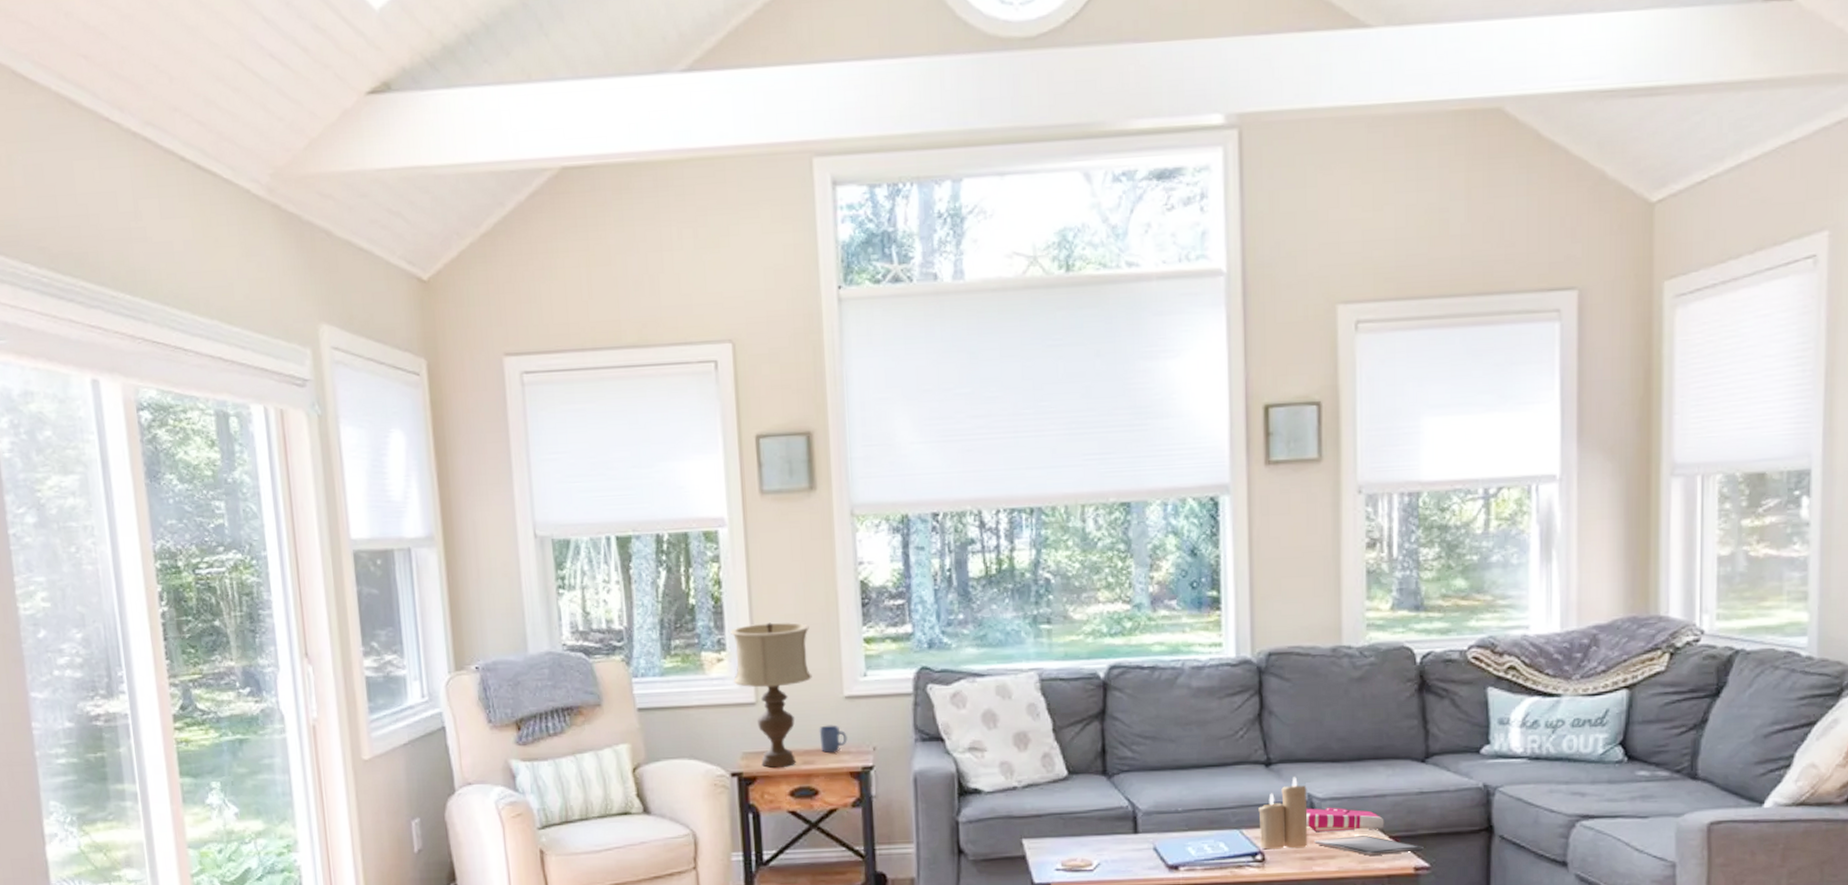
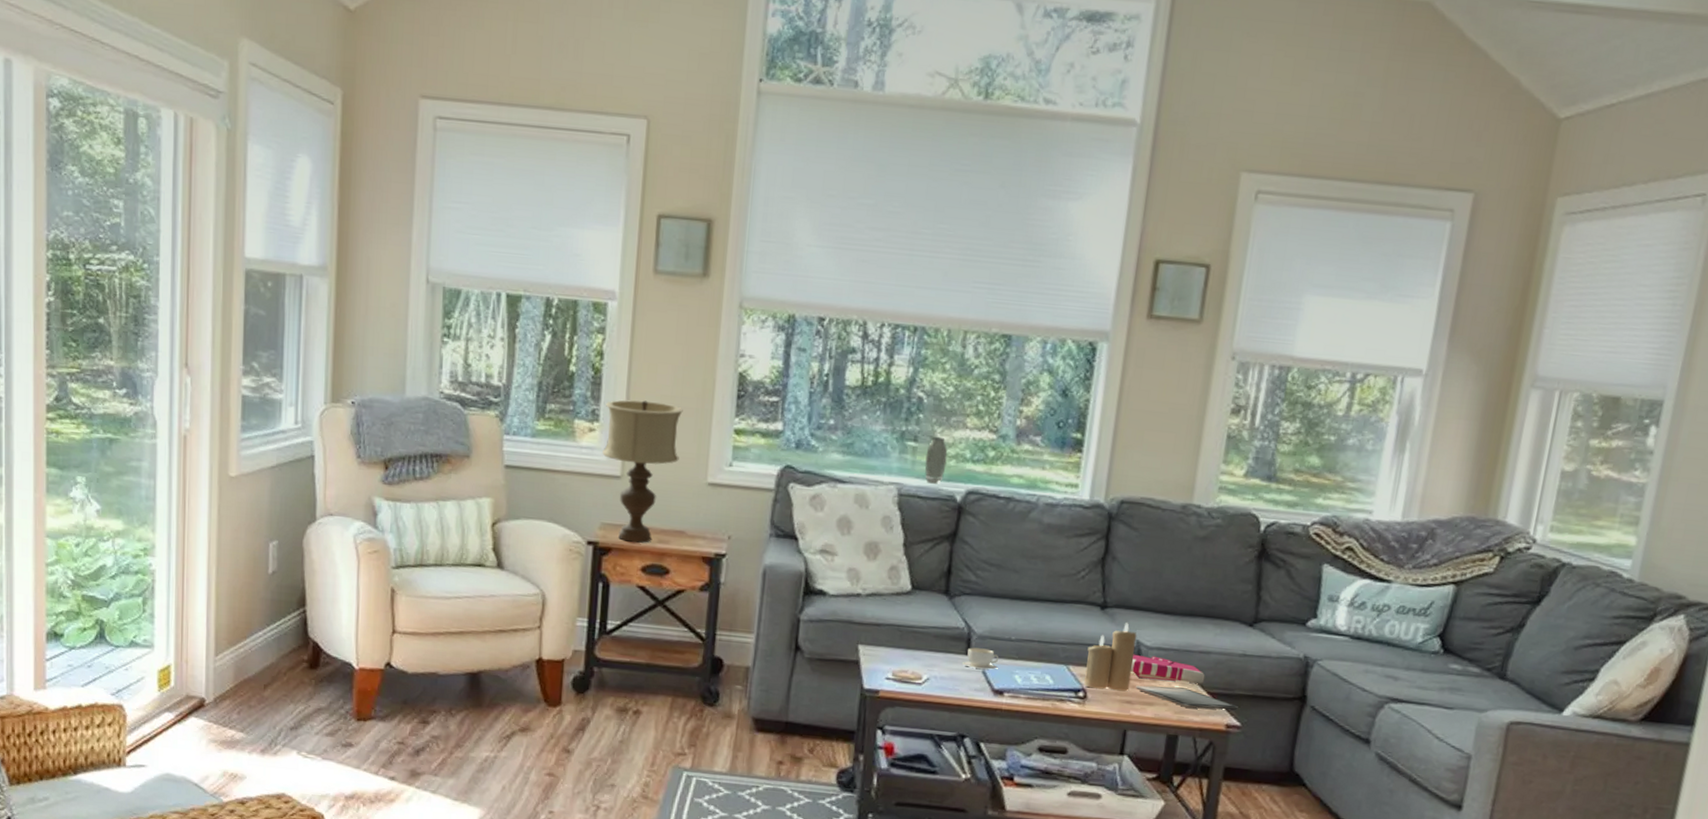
mug: present [819,725,848,753] -> none [678,508,705,536]
vase: none [1062,616,1084,664] -> present [925,437,948,484]
teacup: none [1131,824,1169,846] -> present [961,647,999,670]

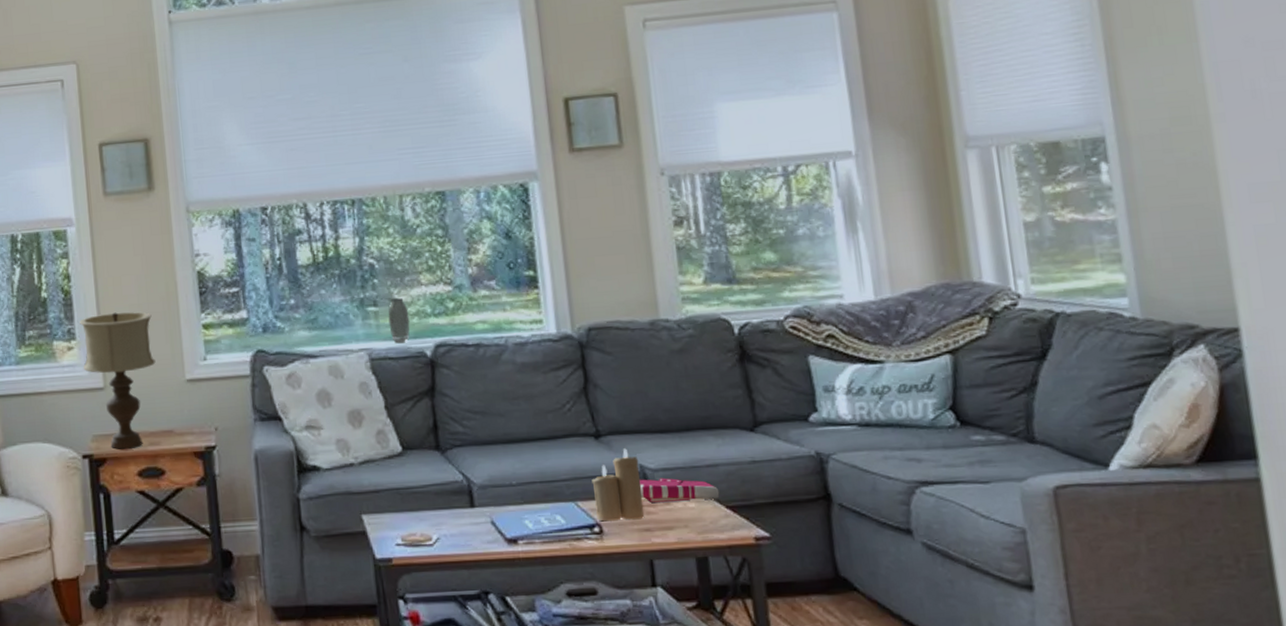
teacup: present [961,647,999,670] -> none [468,498,506,520]
tablet: present [1135,685,1238,710] -> none [650,506,762,527]

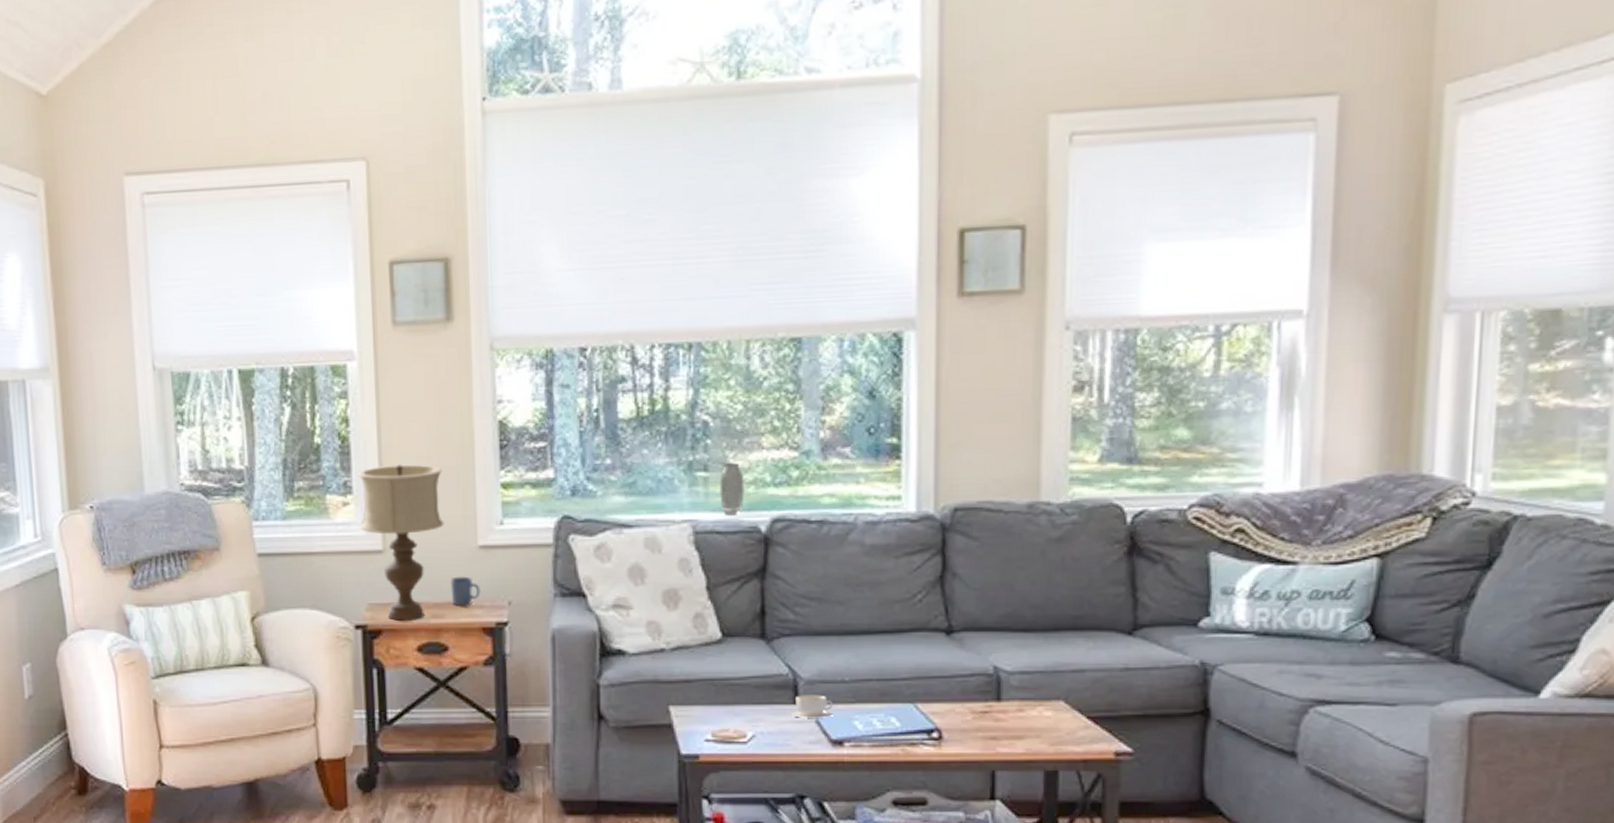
mug: none [163,407,191,434] -> present [450,576,481,606]
teacup: none [468,498,506,520] -> present [790,695,833,718]
candle: present [592,448,645,522] -> none [936,647,994,727]
book: present [639,477,720,502] -> none [991,682,1082,709]

